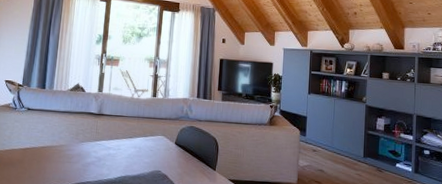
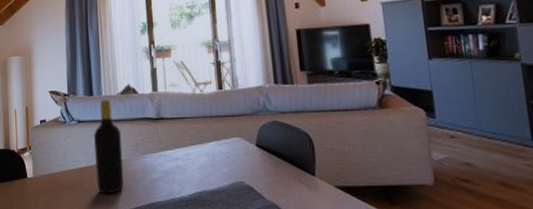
bottle: none [36,93,65,173] -> present [93,99,124,194]

